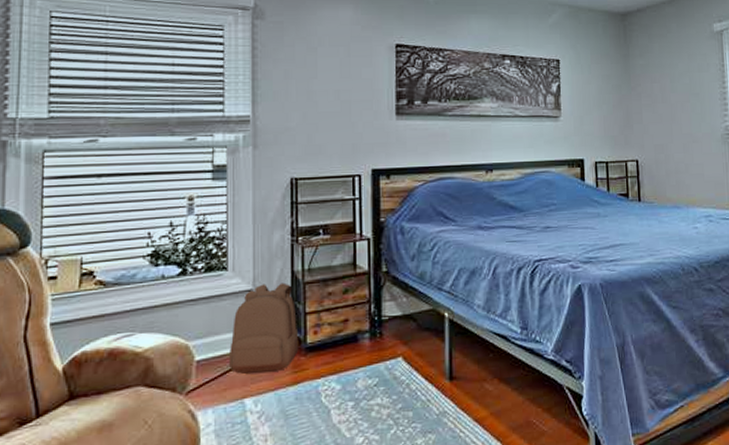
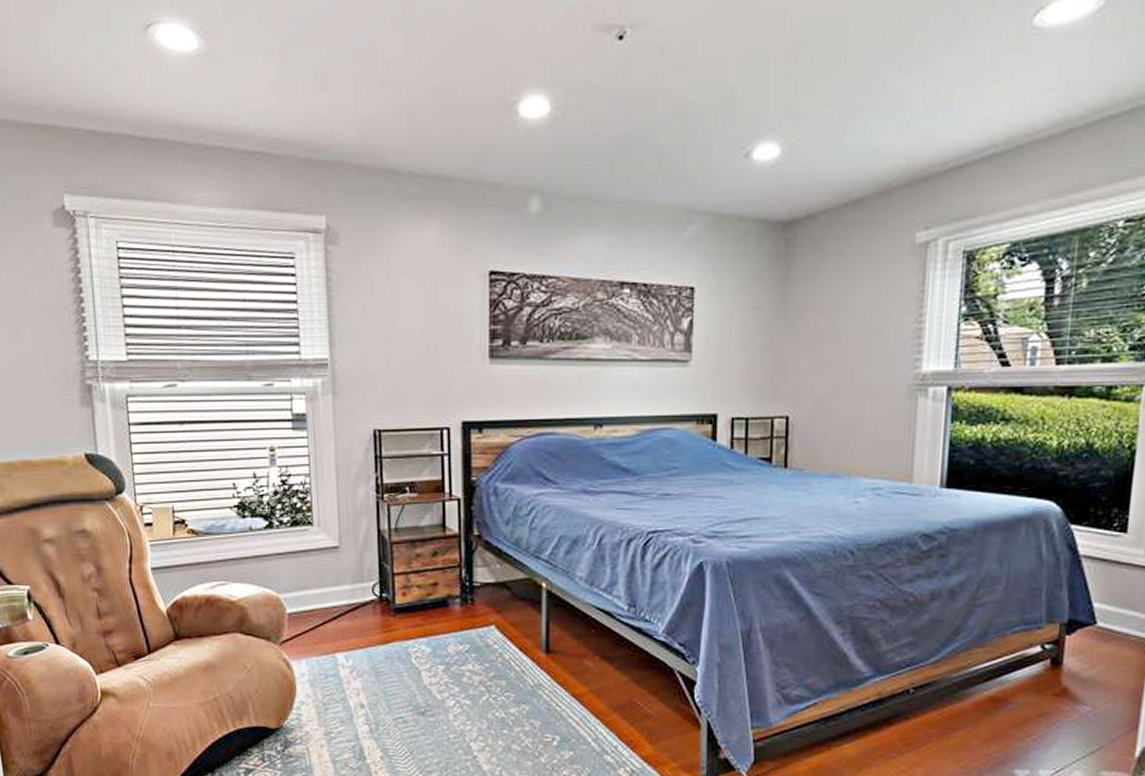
backpack: present [230,282,299,374] -> none [319,541,388,629]

